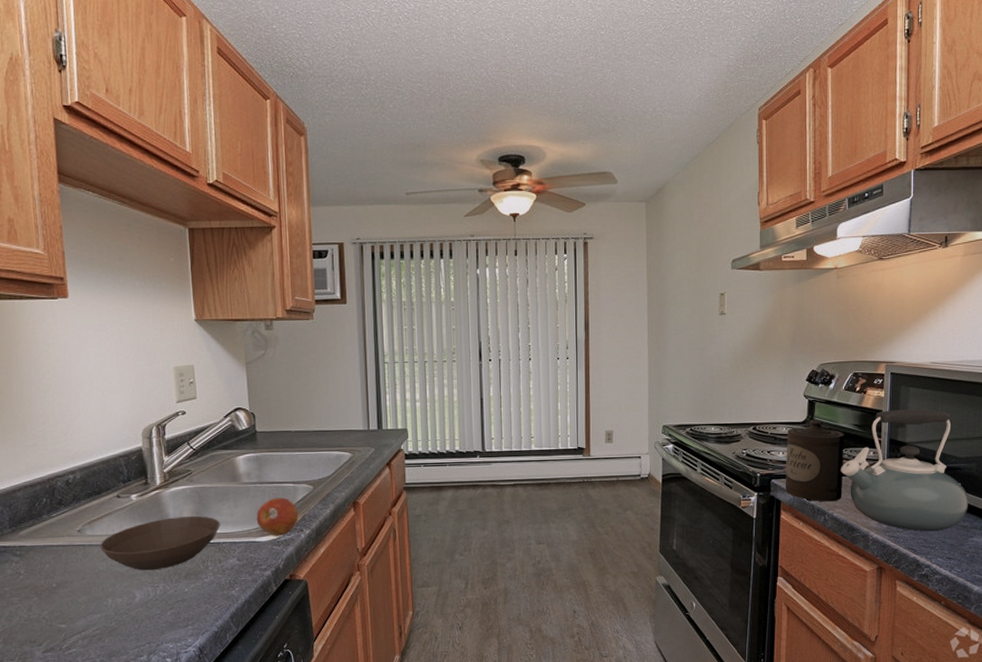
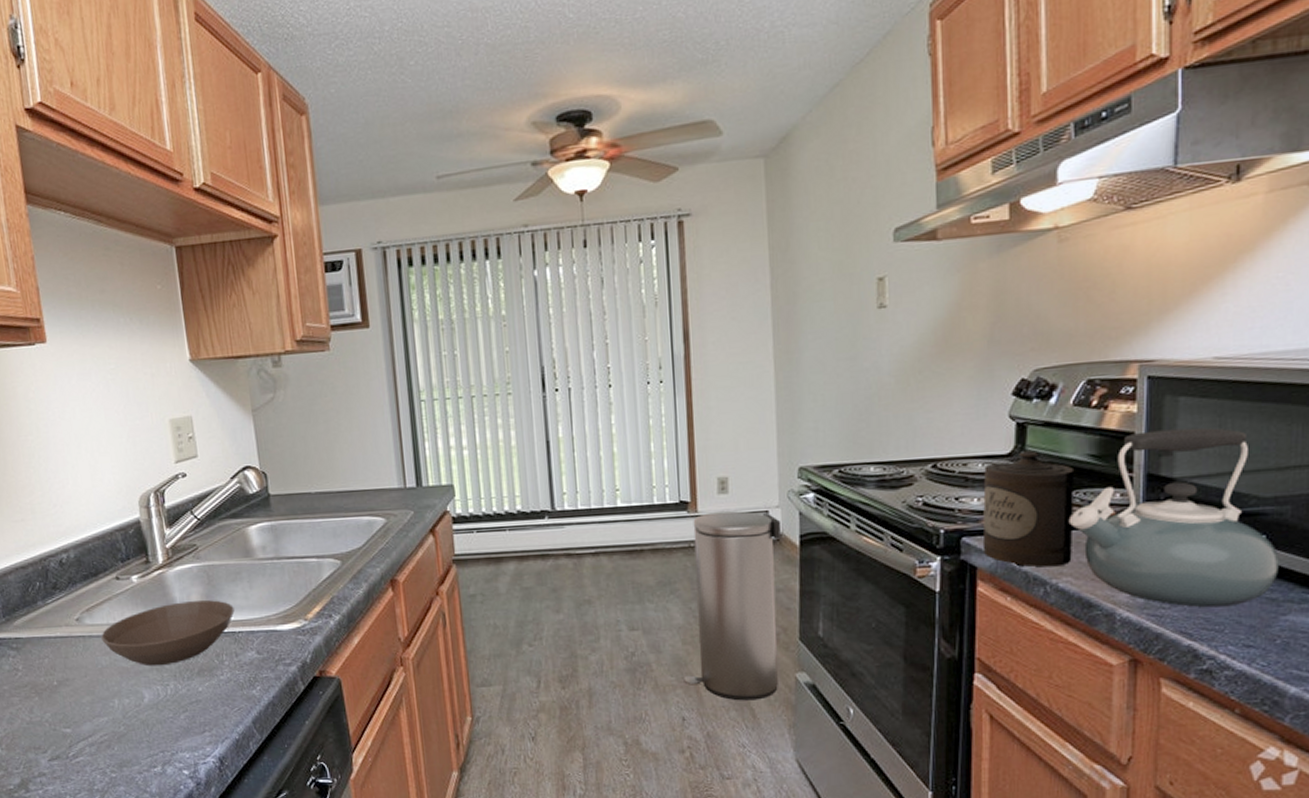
fruit: present [256,498,298,536] -> none [275,576,325,624]
pedal bin: none [576,456,650,598] -> present [683,511,782,701]

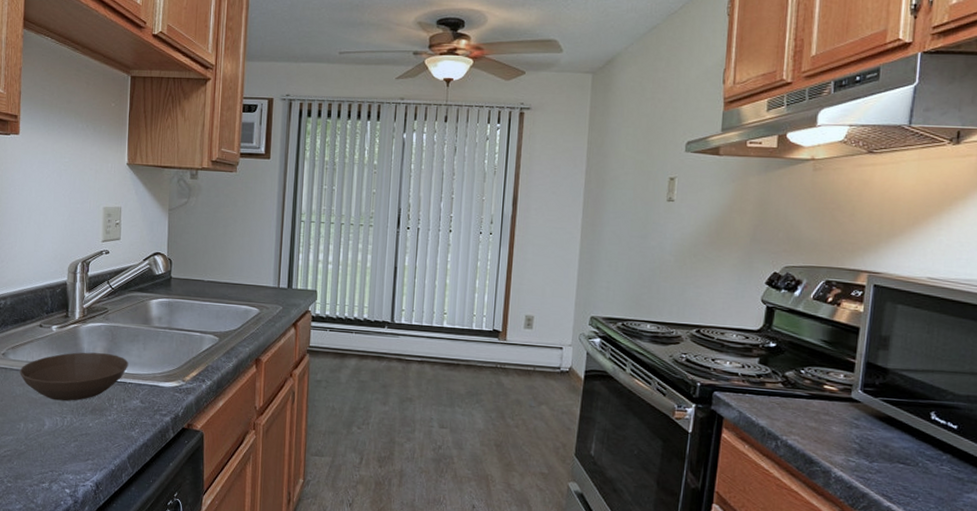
pedal bin: present [683,511,782,701] -> none [478,342,572,500]
canister: present [983,451,1075,567] -> none [730,330,810,426]
kettle: present [1068,427,1279,608] -> none [800,328,967,480]

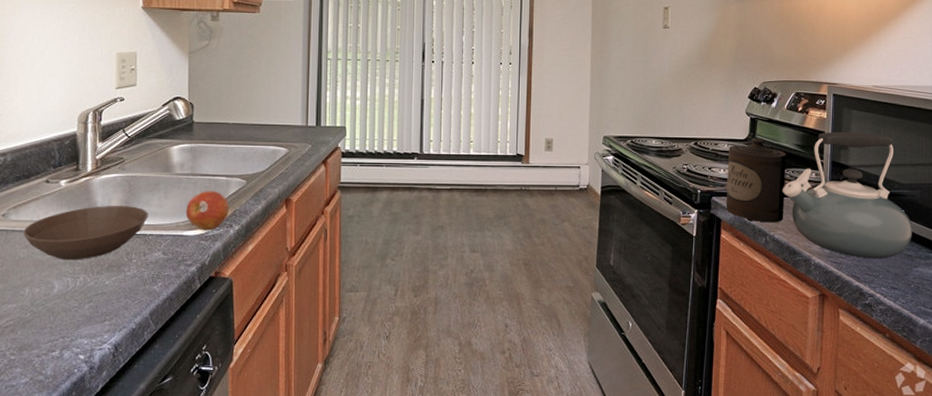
fruit: none [162,345,202,384] -> present [185,191,229,231]
canister: none [730,330,810,426] -> present [727,138,787,223]
kettle: none [800,328,967,480] -> present [782,131,912,259]

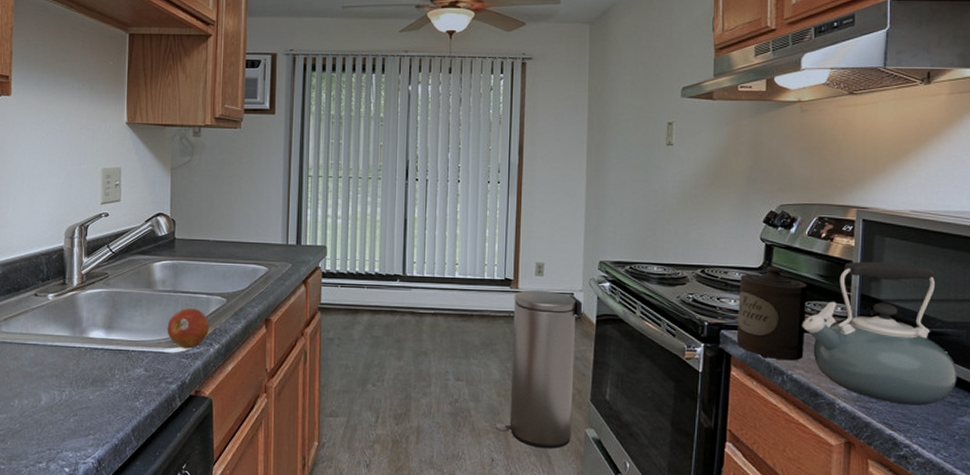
bowl: present [23,206,148,260] -> none [13,320,131,374]
pedal bin: none [509,165,589,313] -> present [495,290,583,449]

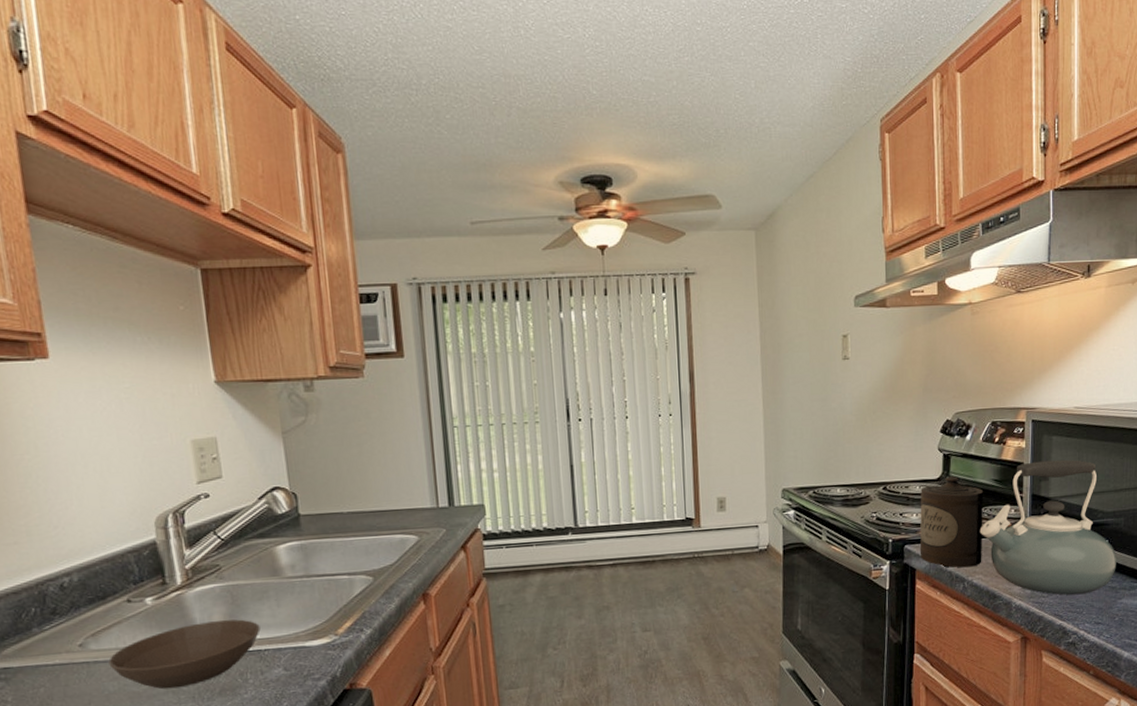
bowl: none [13,320,131,374] -> present [108,619,261,689]
fruit: present [167,308,209,349] -> none [304,592,357,639]
pedal bin: present [495,290,583,449] -> none [688,526,769,688]

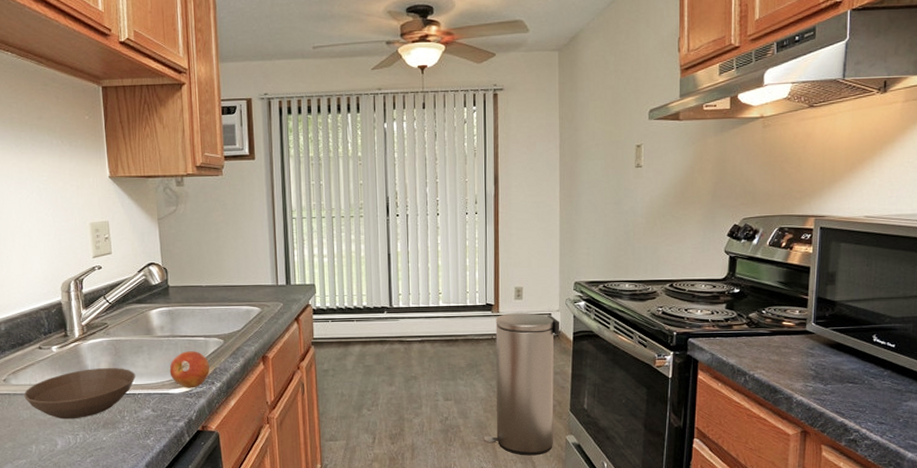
fruit: none [304,592,357,639] -> present [169,351,209,388]
pedal bin: none [688,526,769,688] -> present [484,313,560,456]
canister: present [920,476,984,568] -> none [704,277,769,362]
kettle: present [979,459,1116,596] -> none [763,265,903,395]

